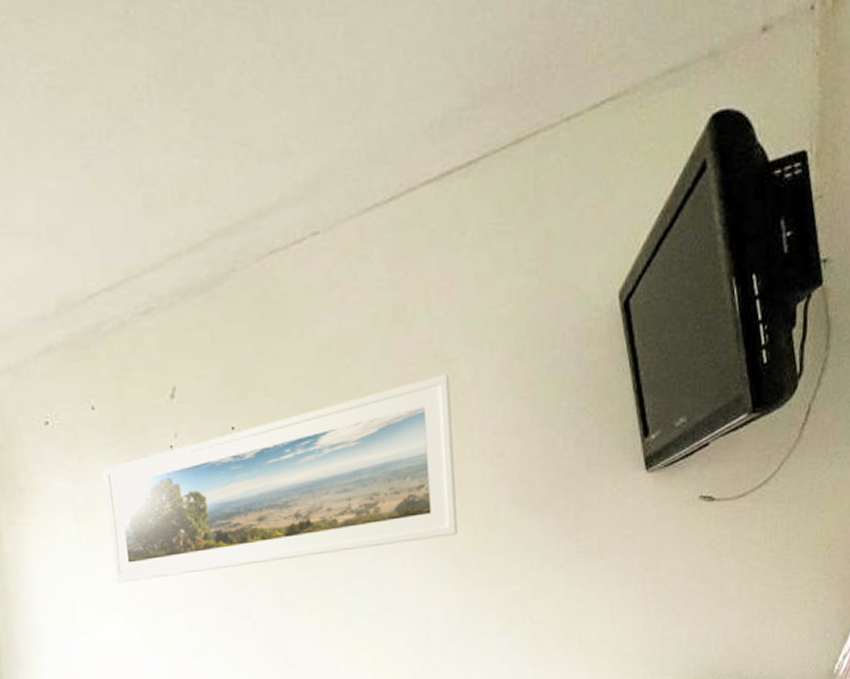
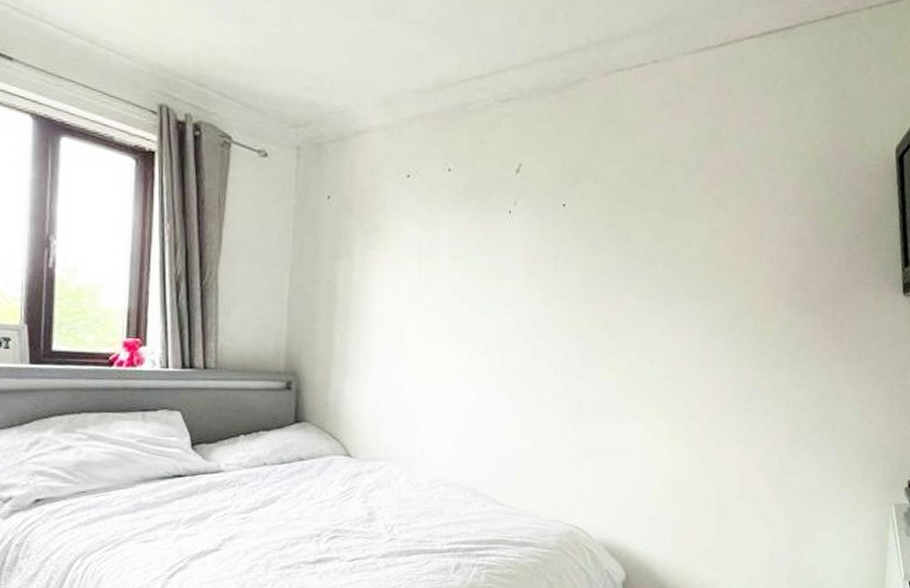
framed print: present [103,374,459,584] -> none [445,189,750,323]

